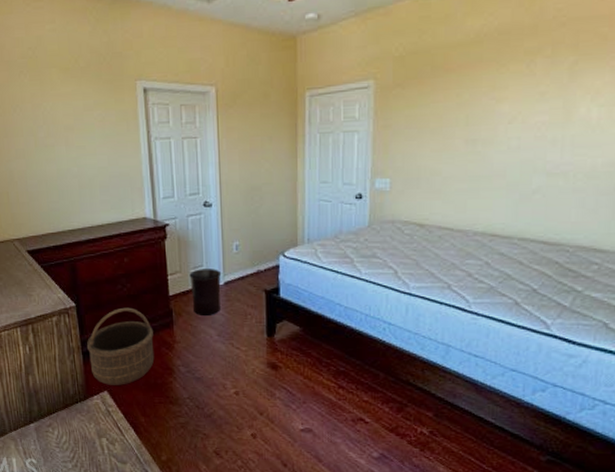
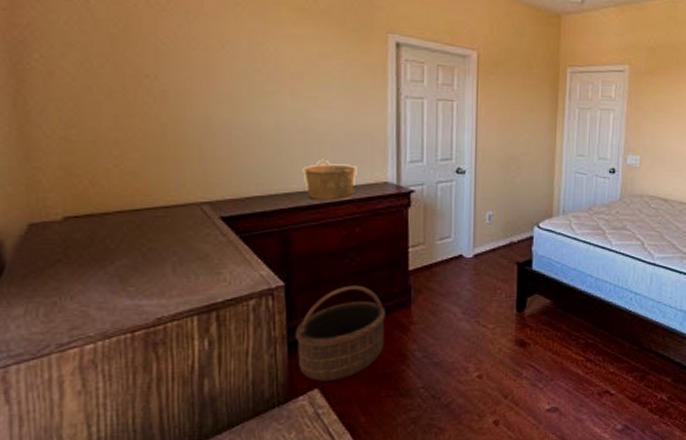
basket: none [81,201,120,236] -> present [304,161,355,201]
waste bin: present [189,269,222,315] -> none [434,240,471,292]

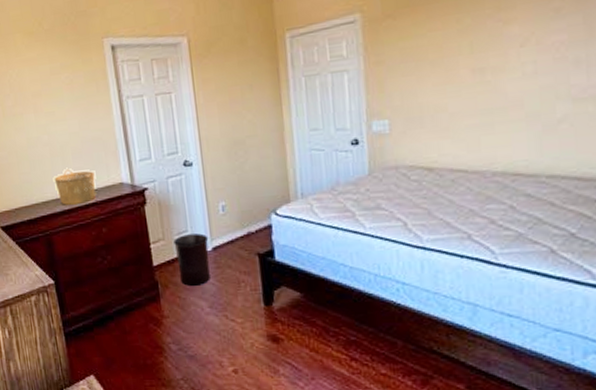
basket: present [294,285,385,381] -> none [68,281,142,368]
waste bin: none [434,240,471,292] -> present [173,233,210,286]

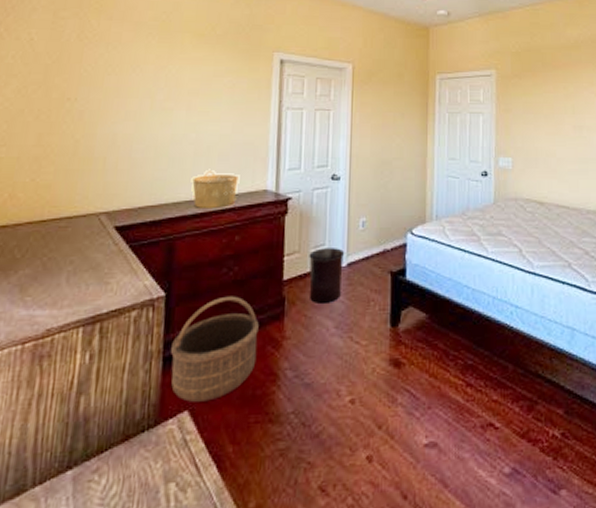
basket: none [68,281,142,368] -> present [170,296,259,402]

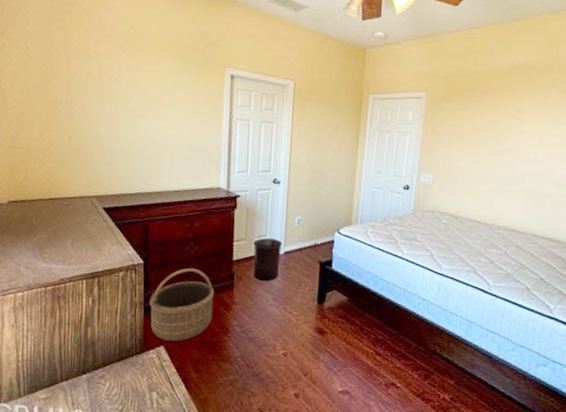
basket: present [192,170,238,210] -> none [160,168,197,200]

